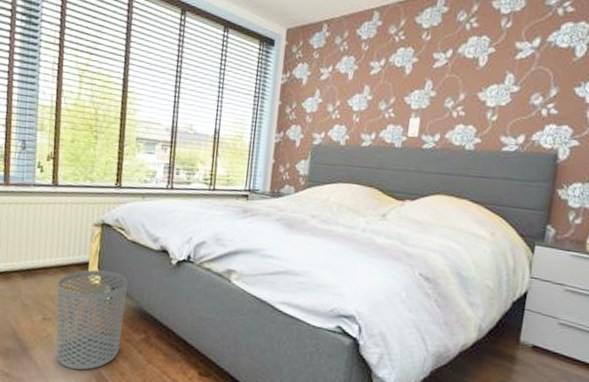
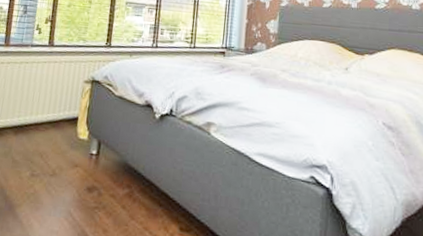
waste bin: present [56,270,128,370] -> none [41,125,114,228]

